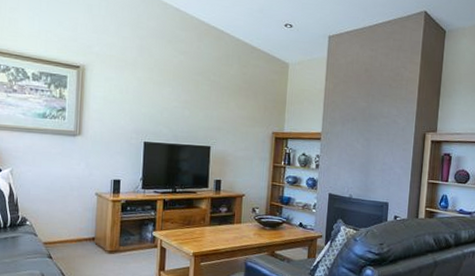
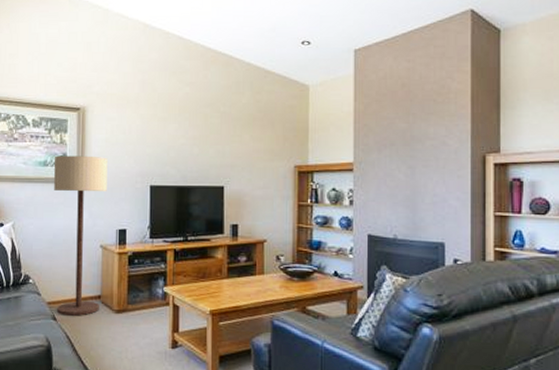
floor lamp: none [52,109,105,255] -> present [54,155,108,316]

